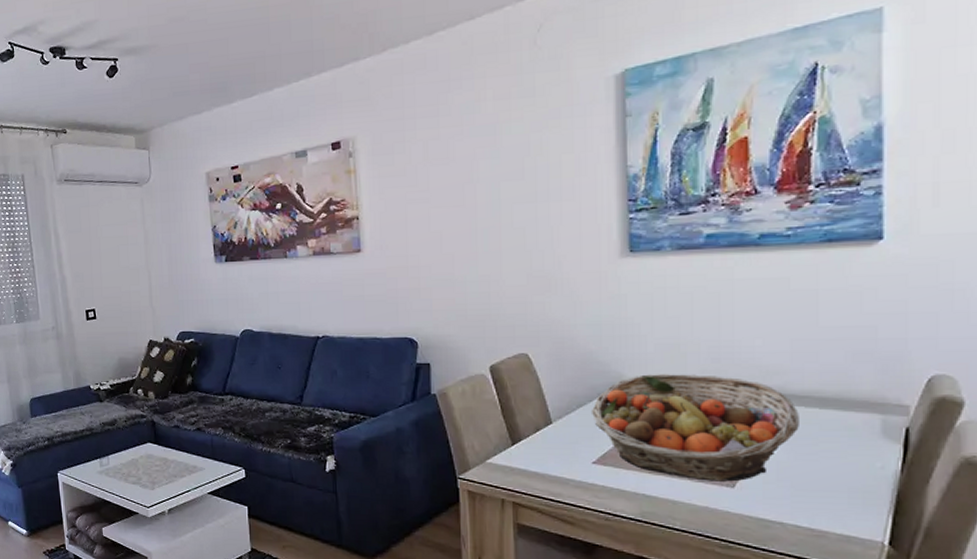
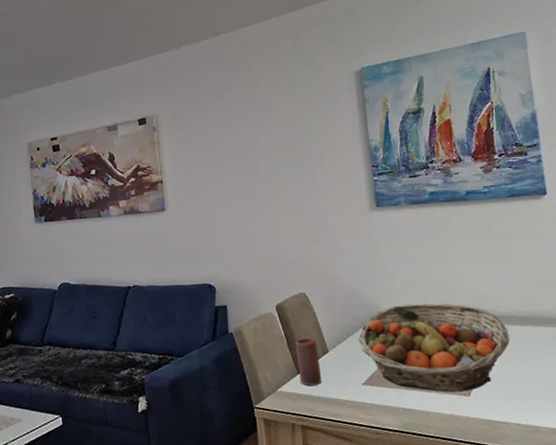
candle: none [511,405,542,459] -> present [295,338,322,386]

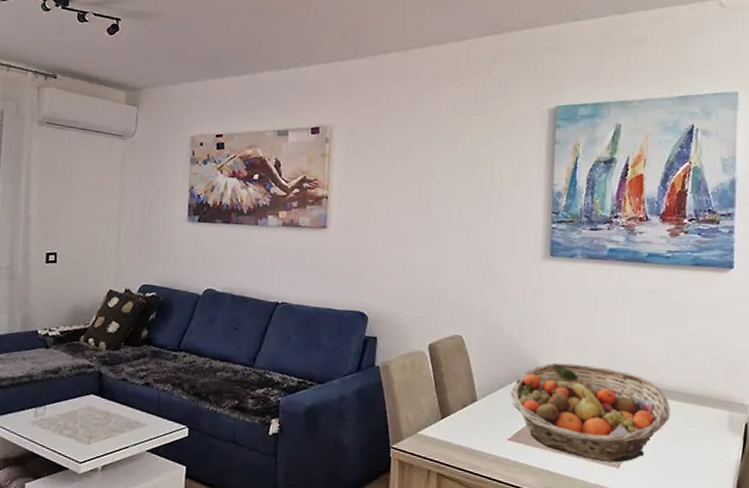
candle: present [295,338,322,386] -> none [442,382,467,433]

